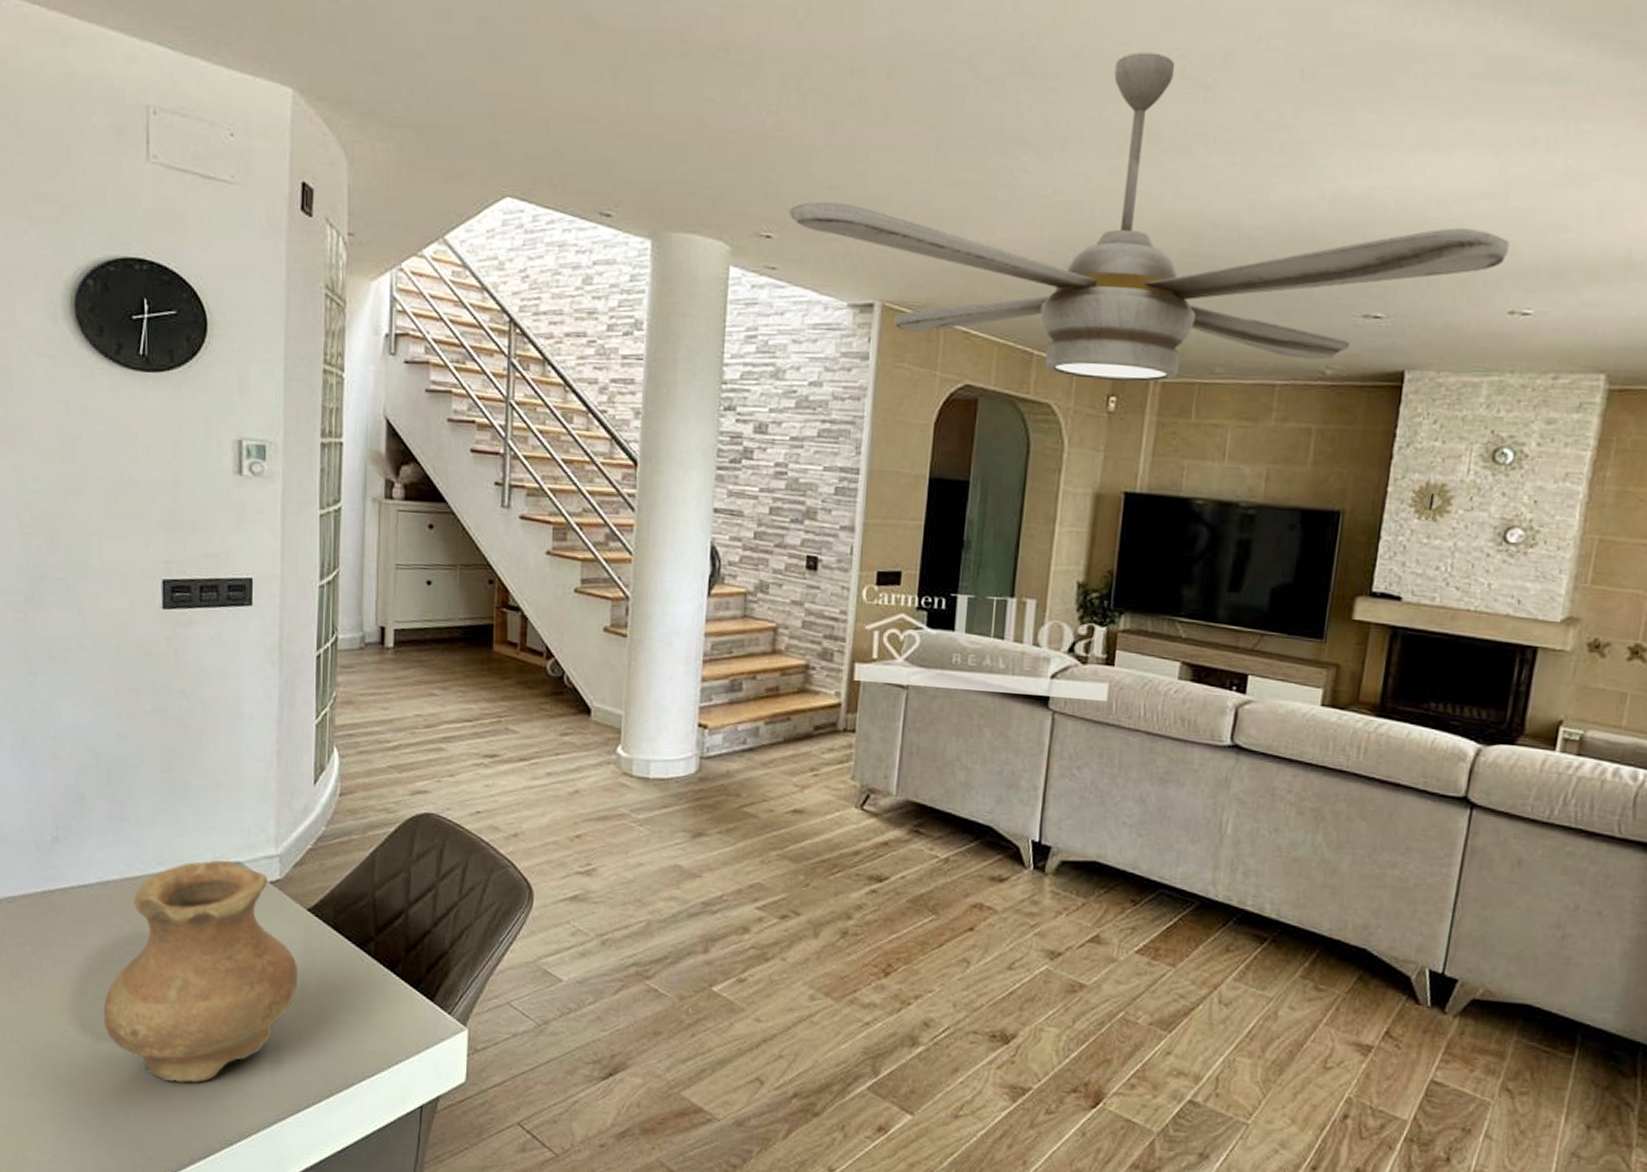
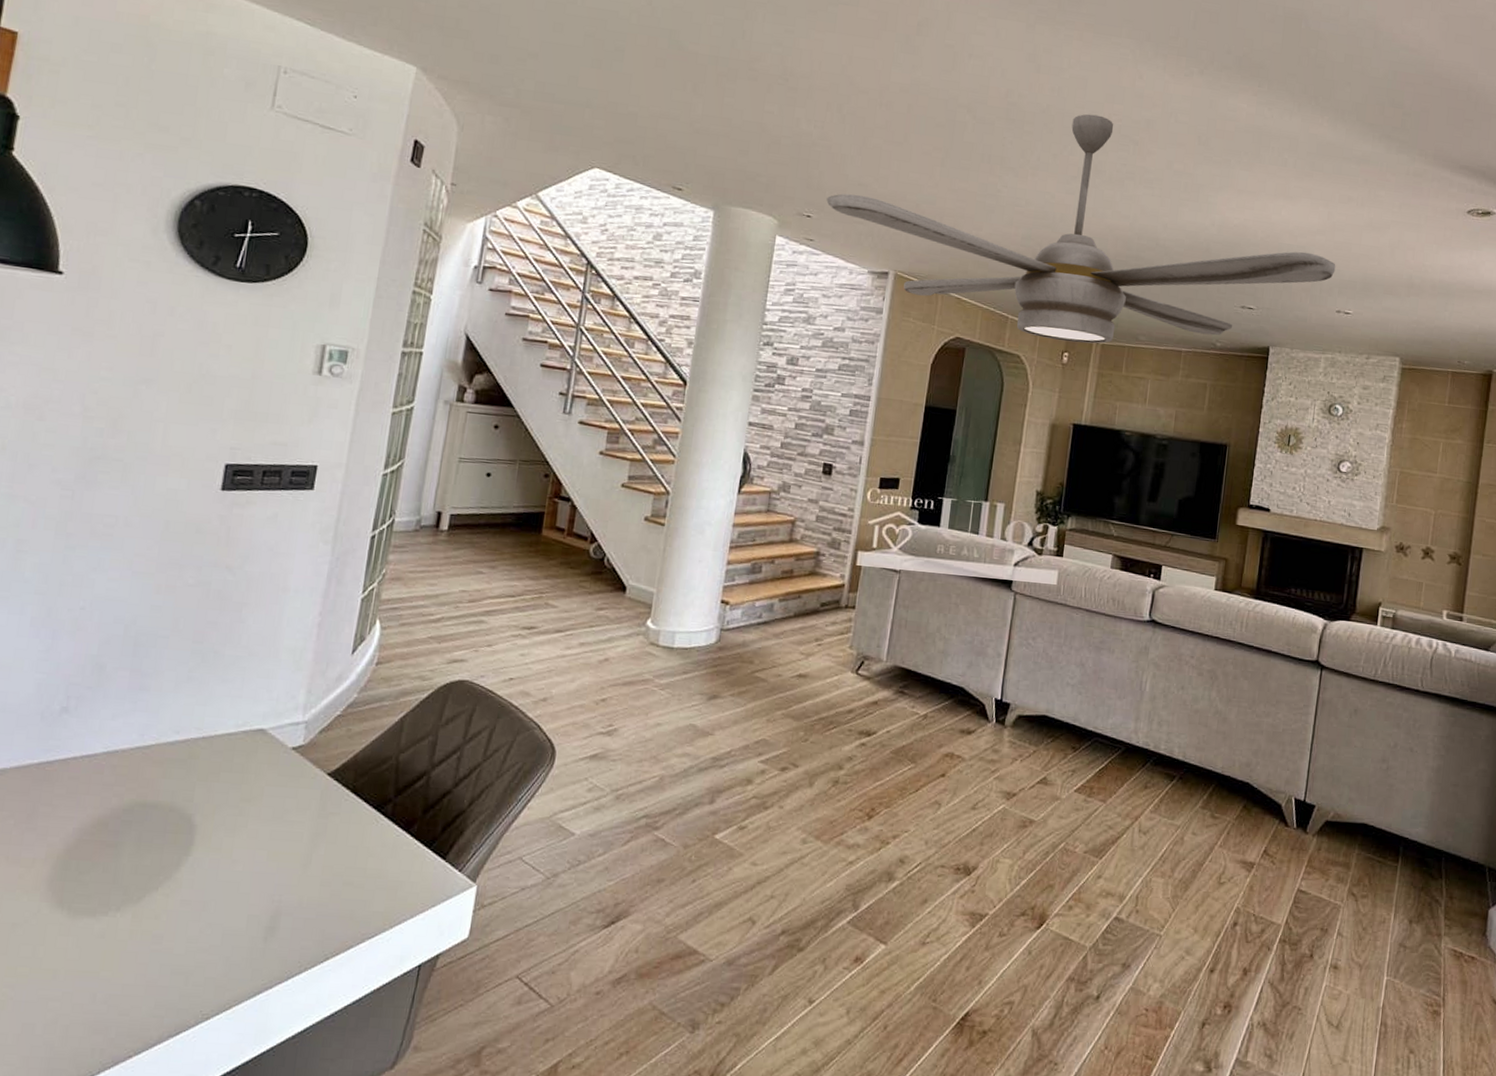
vase: present [103,860,299,1083] -> none [84,727,310,956]

